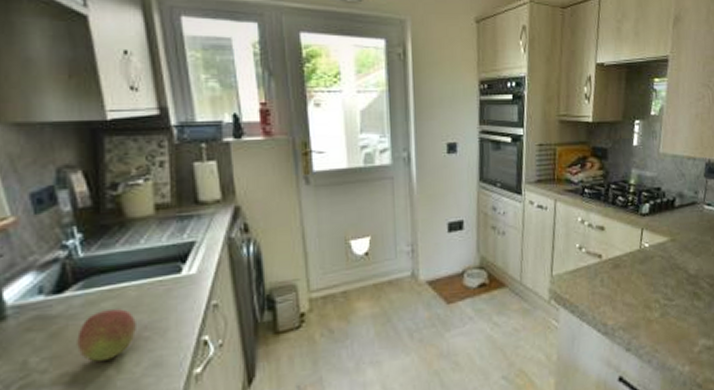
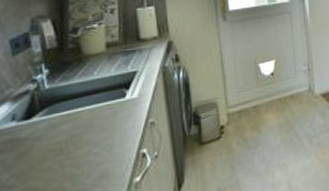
fruit: present [77,309,136,362] -> none [40,130,88,176]

